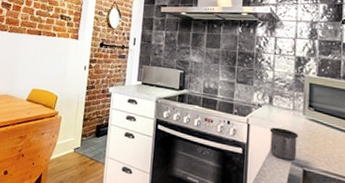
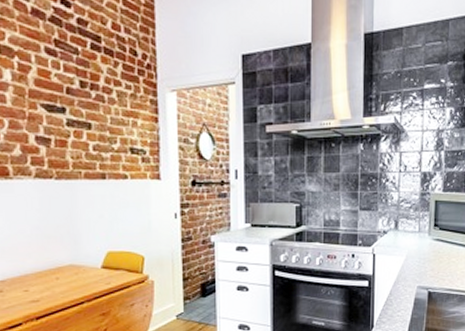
mug: present [270,127,299,161] -> none [396,253,424,285]

